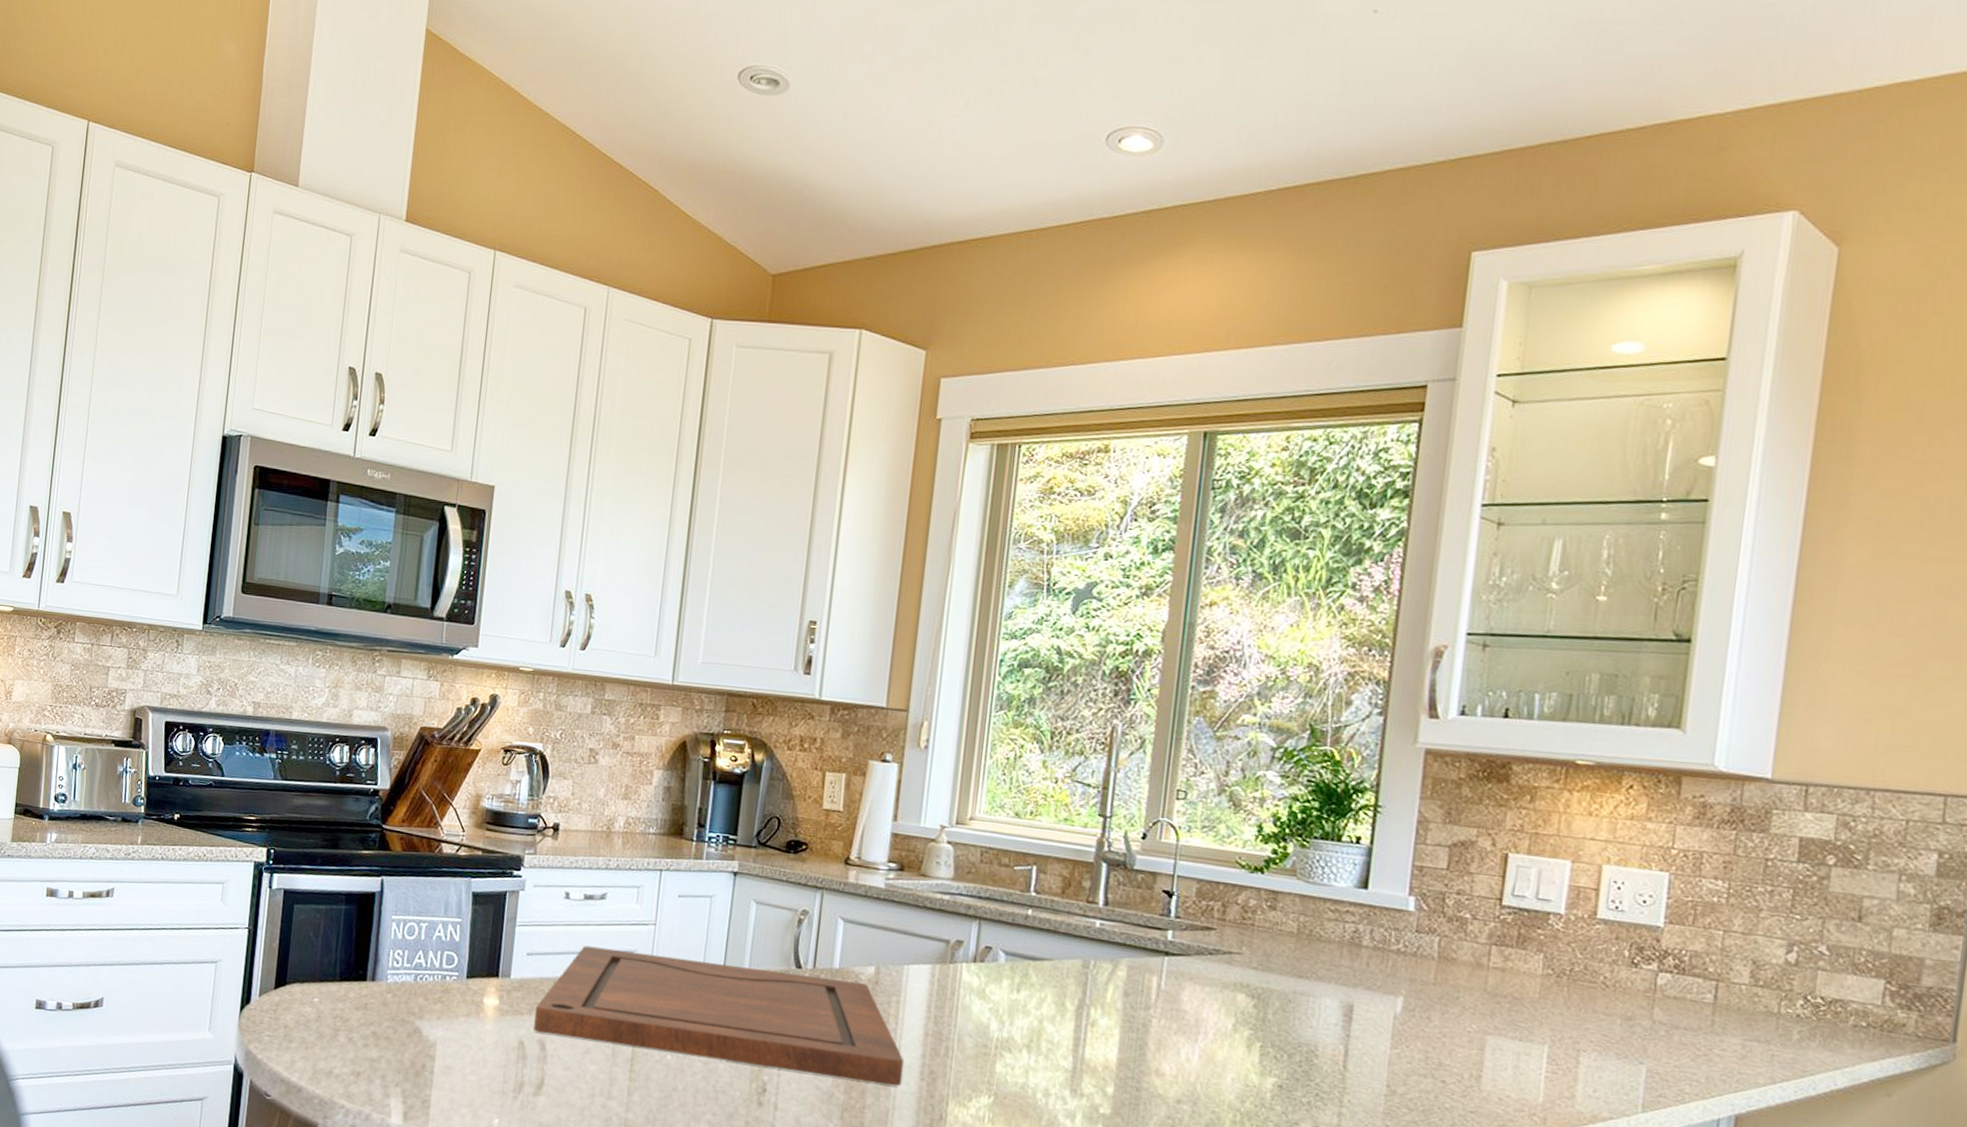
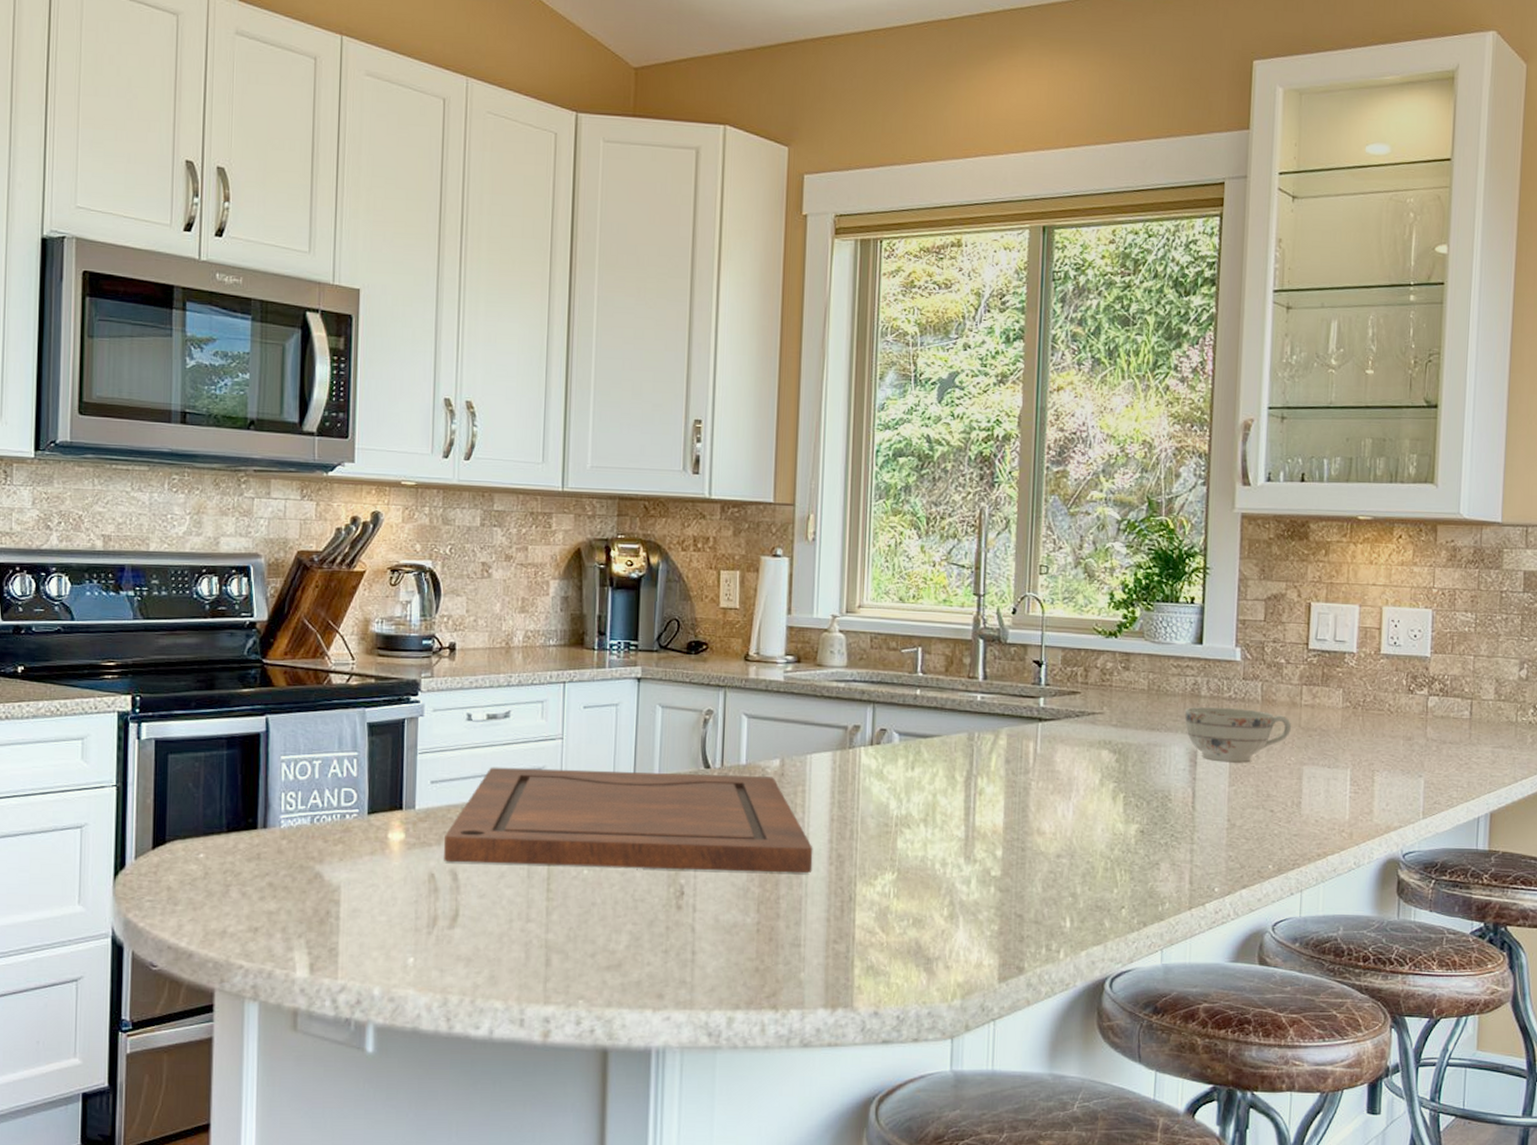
teacup: none [1339,956,1474,1025] -> present [1184,706,1291,763]

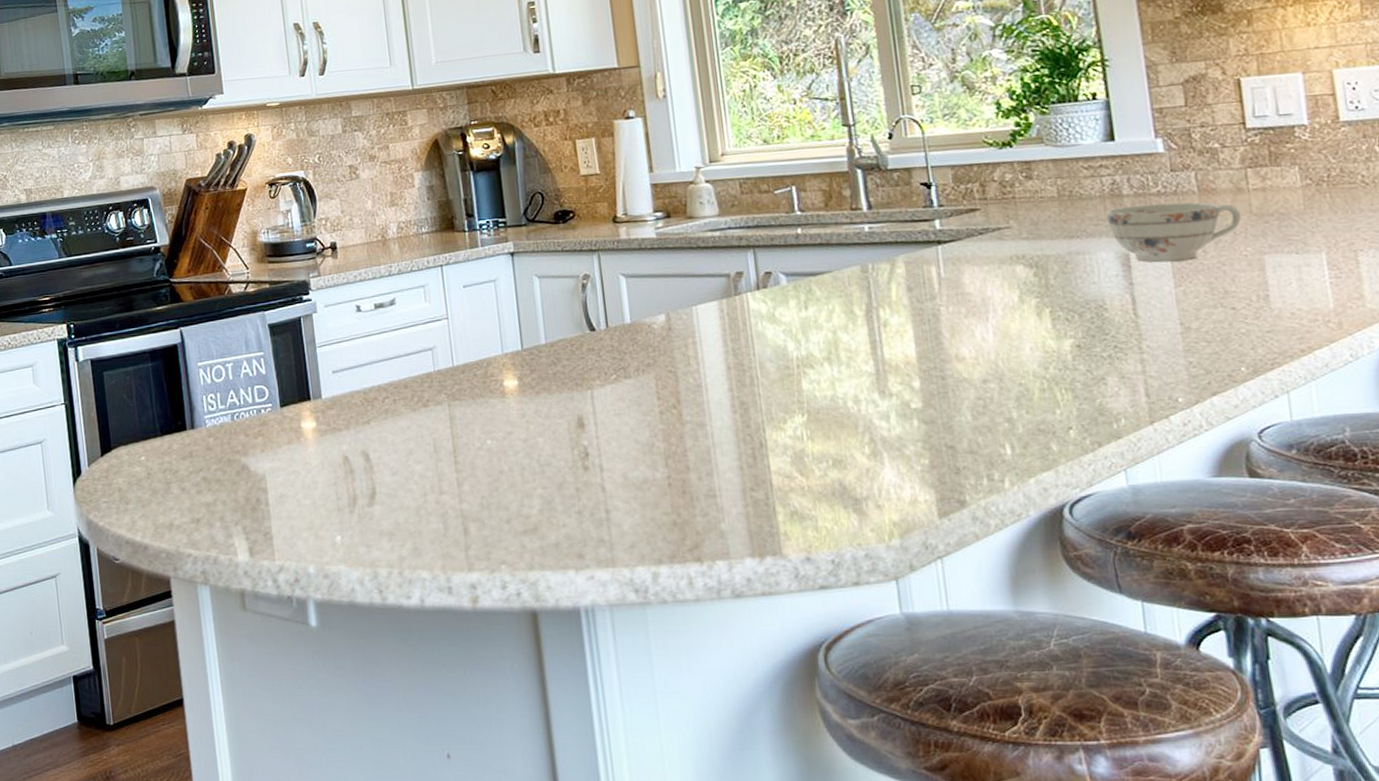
cutting board: present [444,767,813,873] -> none [352,332,716,445]

